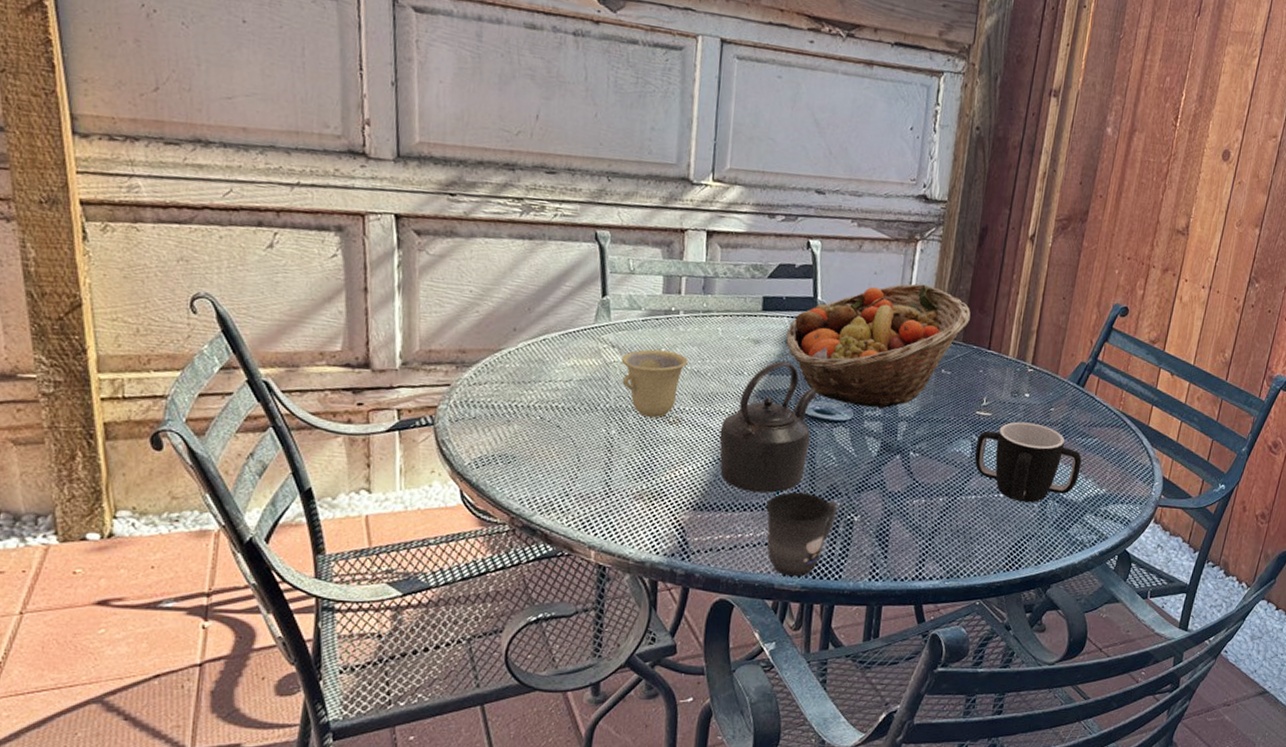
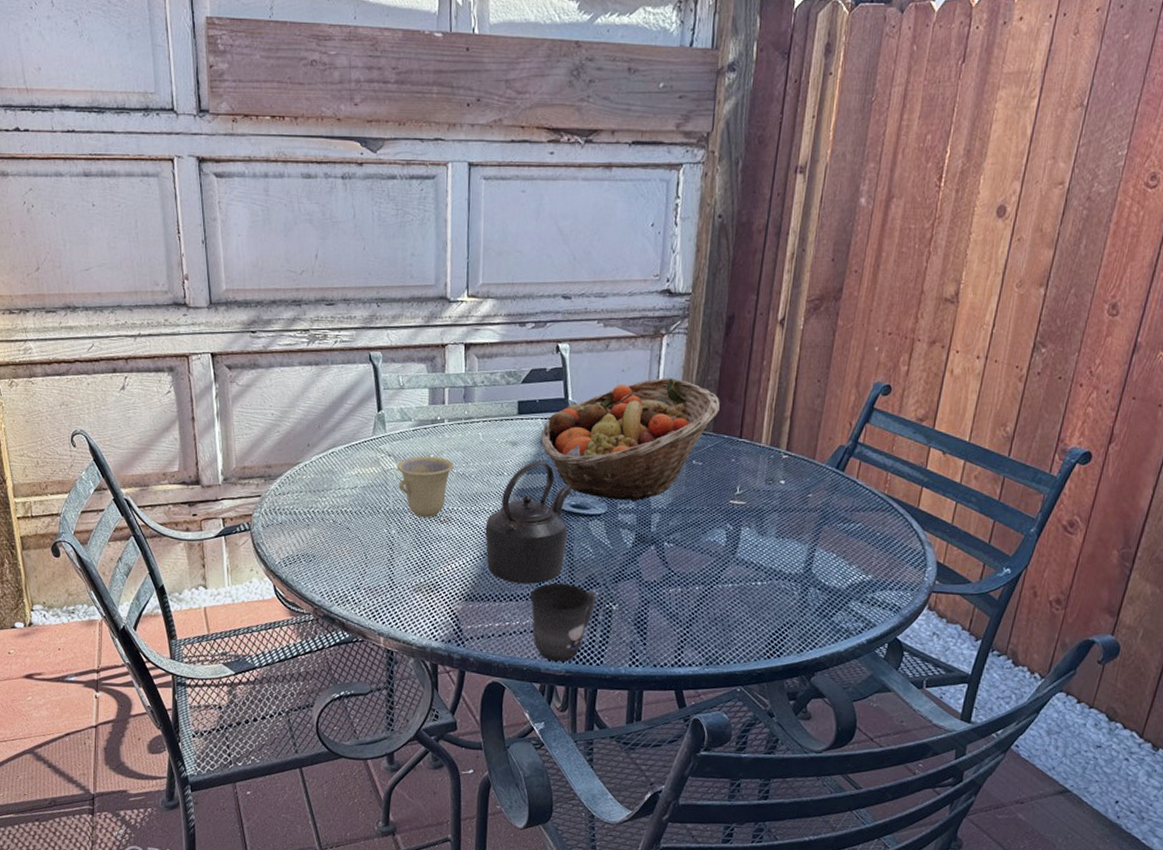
mug: present [974,421,1082,503] -> none [729,509,844,590]

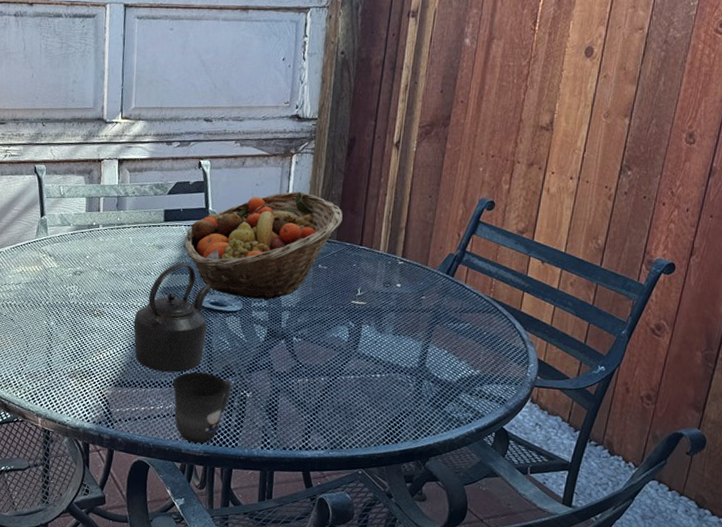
cup: present [397,456,454,518] -> none [56,256,107,312]

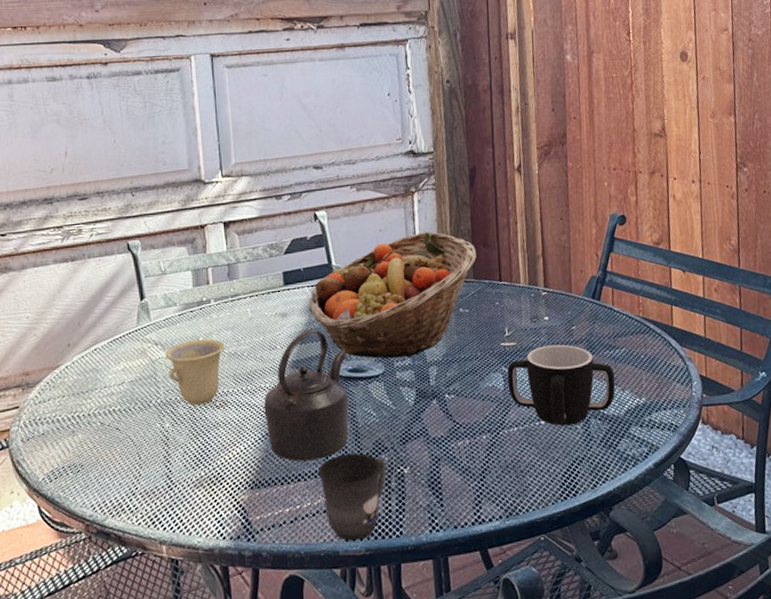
cup: none [56,256,107,312] -> present [165,338,225,406]
mug: none [351,309,455,383] -> present [507,344,616,426]

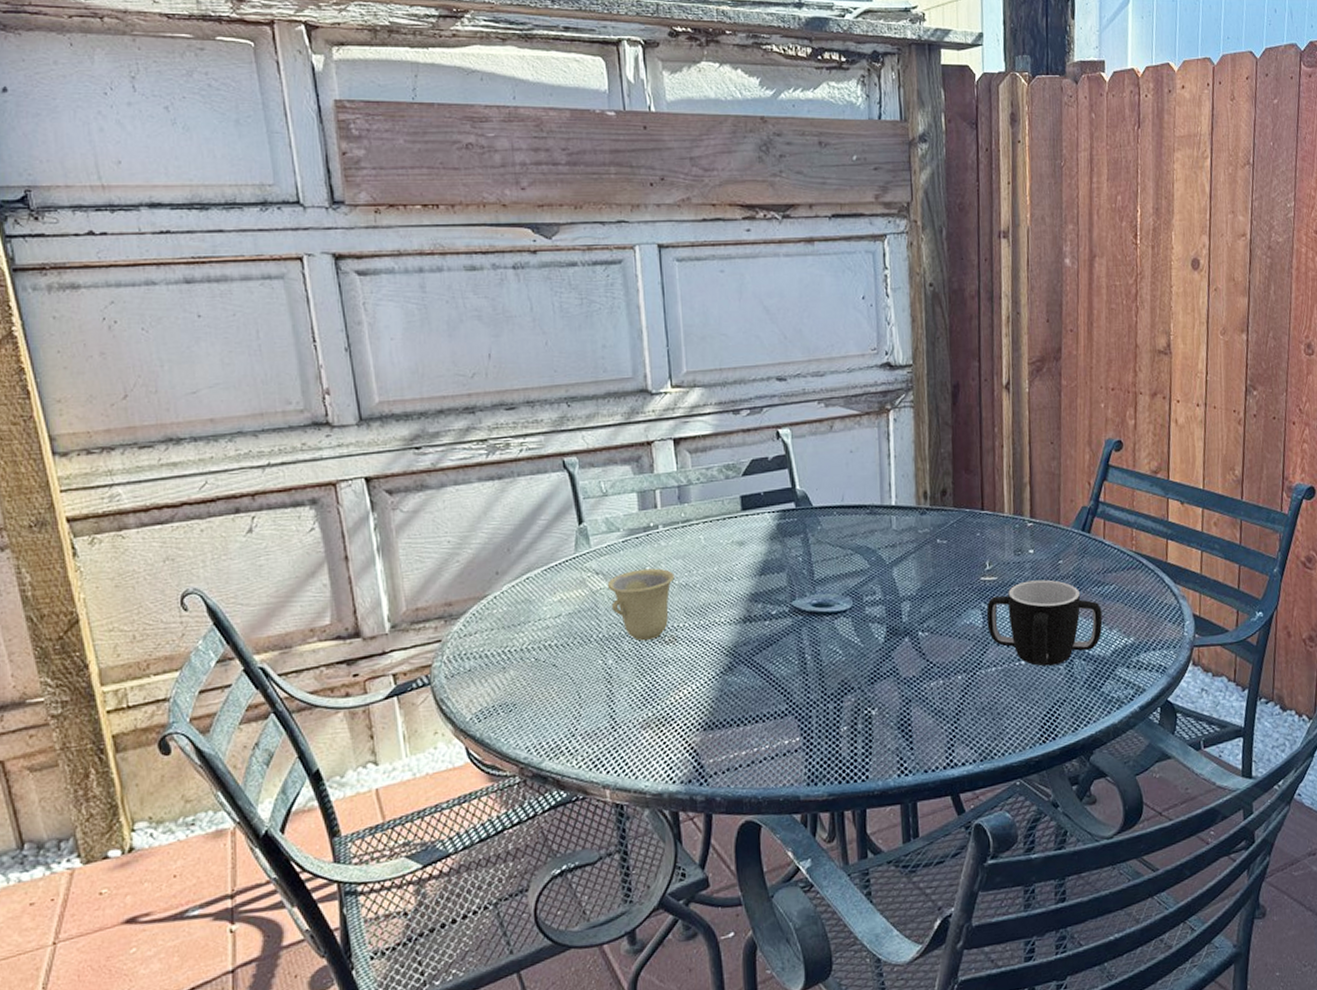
kettle: present [264,330,349,461] -> none [718,560,813,702]
fruit basket: present [309,231,477,359] -> none [769,454,957,592]
mug: present [318,452,386,541] -> none [778,693,852,786]

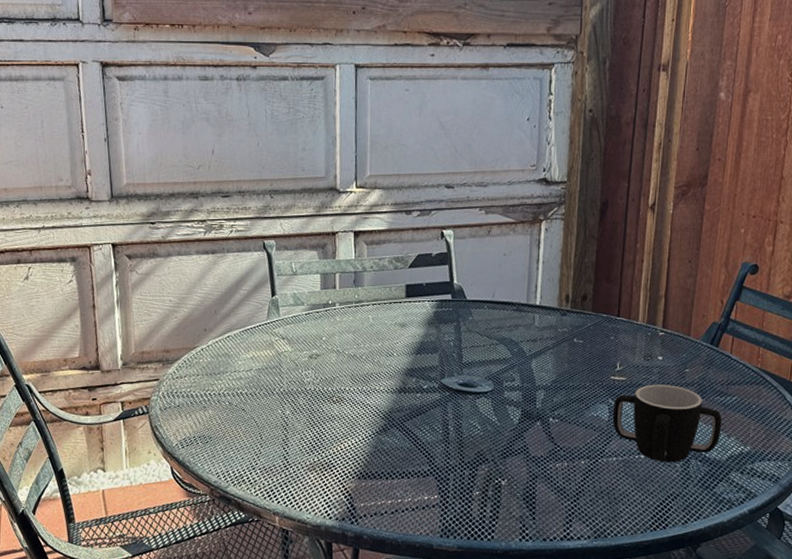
cup: present [607,568,675,641] -> none [290,338,345,399]

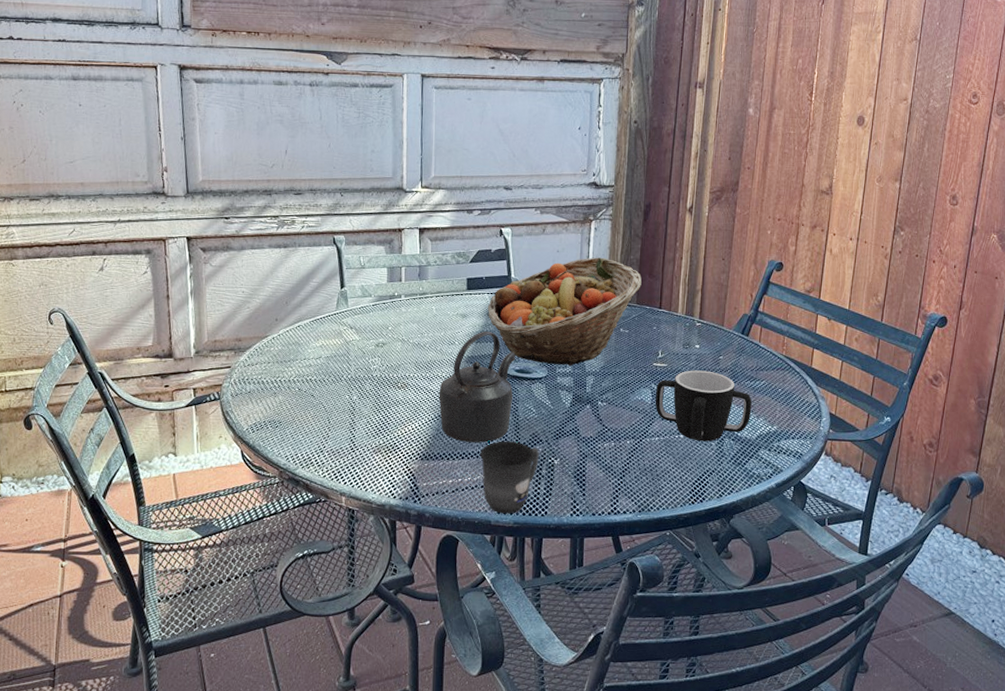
kettle: none [376,342,459,461] -> present [439,332,516,443]
mug: none [421,459,485,538] -> present [480,441,539,514]
fruit basket: none [428,261,598,379] -> present [487,257,642,366]

